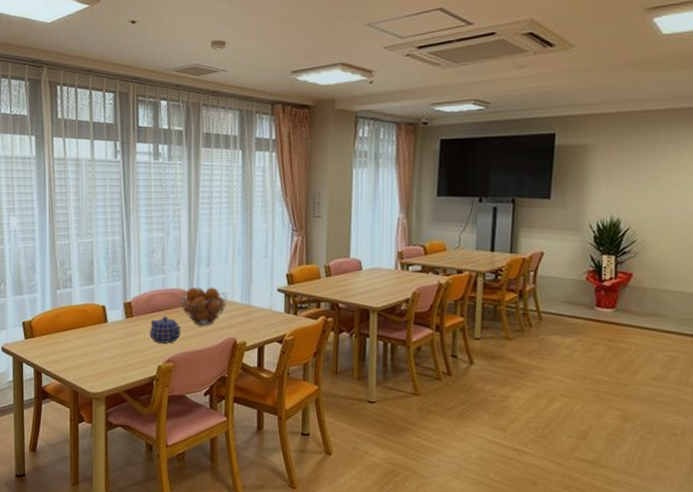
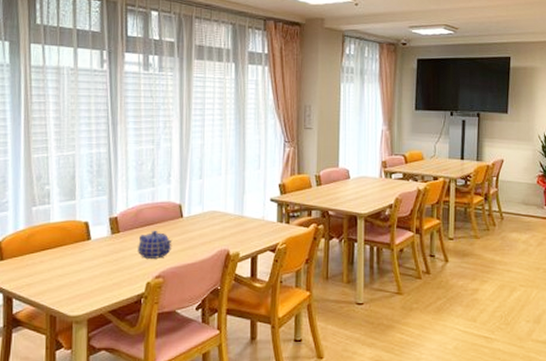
fruit basket: present [179,287,228,325] -> none [170,199,221,238]

